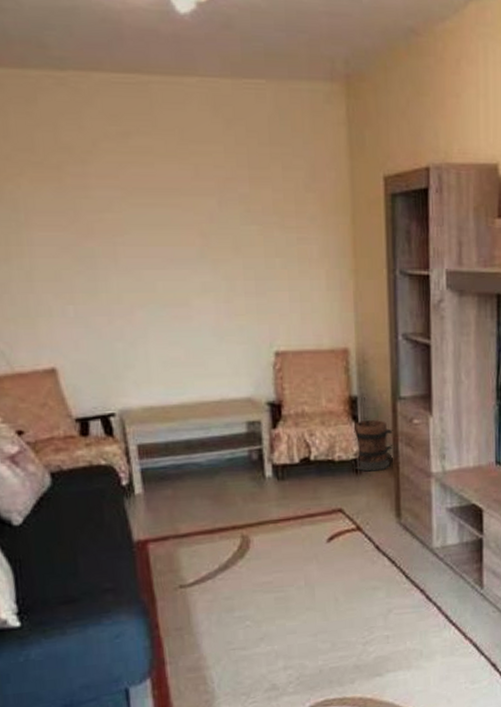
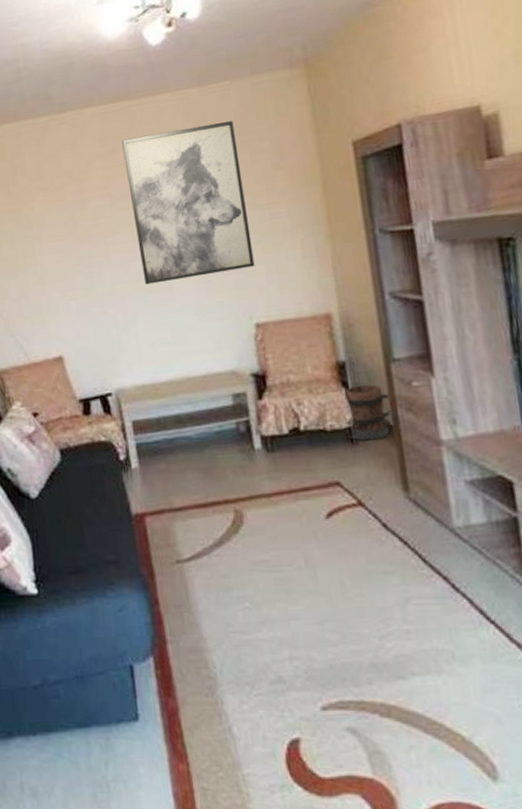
wall art: none [138,121,279,297] -> present [122,121,255,285]

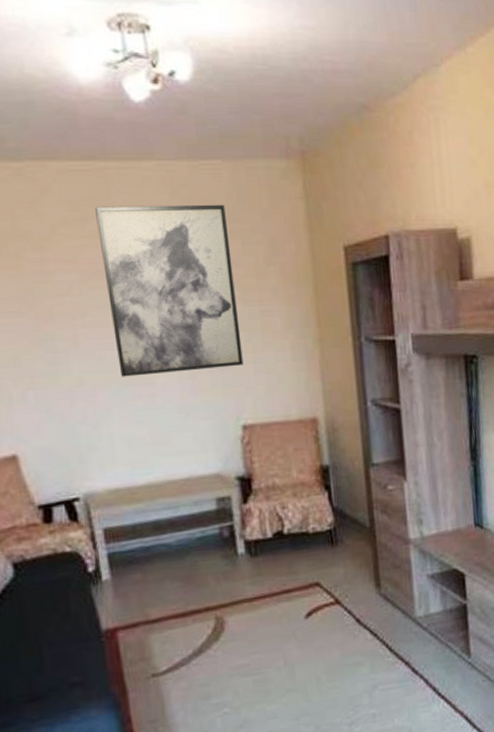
wooden barrel: present [344,384,394,441] -> none [327,488,370,542]

